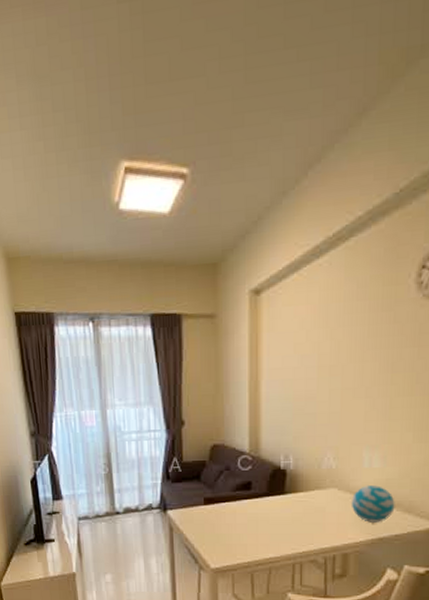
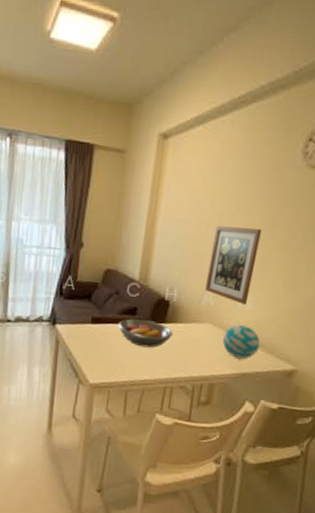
fruit bowl: none [233,493,295,523] -> present [118,318,173,348]
wall art: none [324,376,380,462] -> present [205,225,262,304]

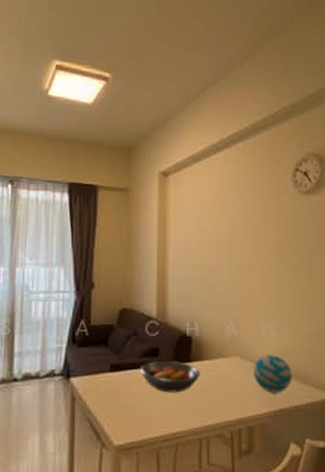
wall art: present [205,225,262,304] -> none [226,253,271,332]

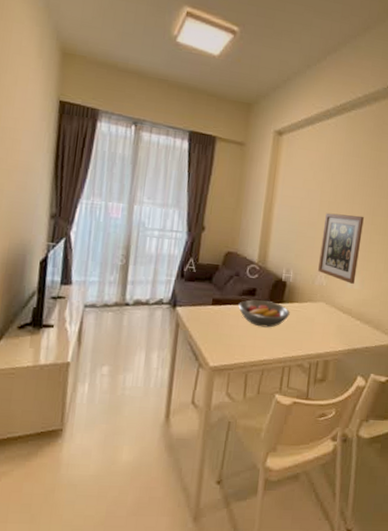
wall art: none [226,253,271,332] -> present [318,212,364,284]
decorative ball: present [252,355,292,393] -> none [334,303,368,335]

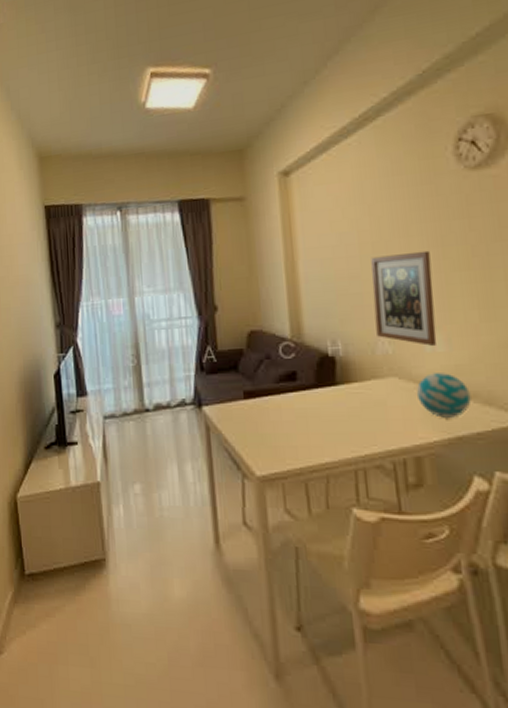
fruit bowl: present [238,299,290,328] -> none [277,384,349,420]
decorative ball: none [334,303,368,335] -> present [416,373,471,418]

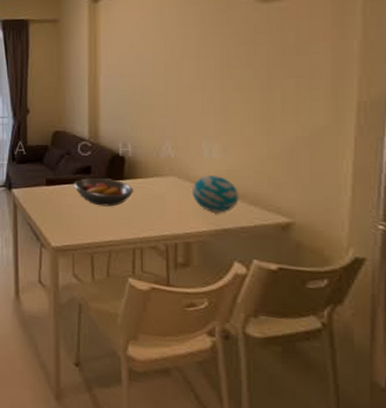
fruit bowl: none [277,384,349,420] -> present [74,177,134,207]
wall art: present [371,250,437,346] -> none [162,72,216,153]

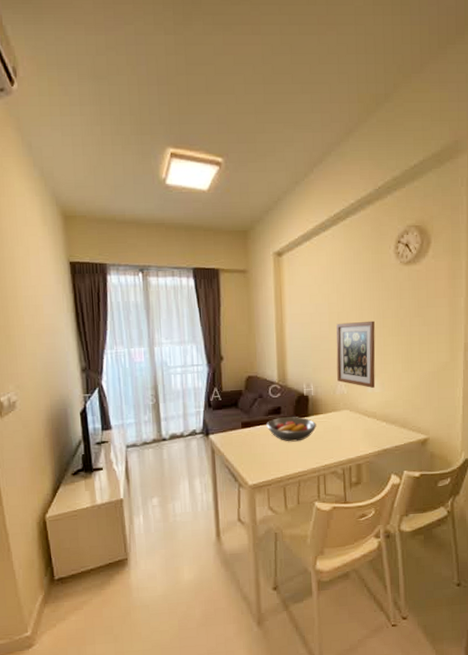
wall art: none [162,72,216,153] -> present [336,320,376,388]
decorative ball: present [191,176,239,213] -> none [360,406,393,437]

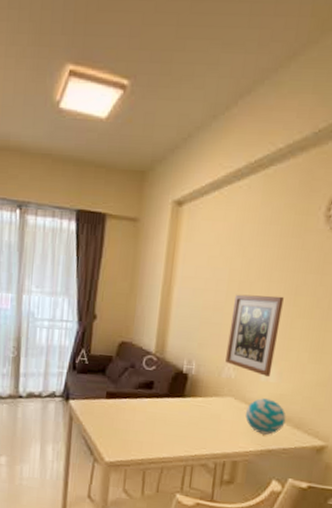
fruit bowl: present [266,416,317,442] -> none [134,393,192,424]
decorative ball: none [360,406,393,437] -> present [245,398,286,435]

